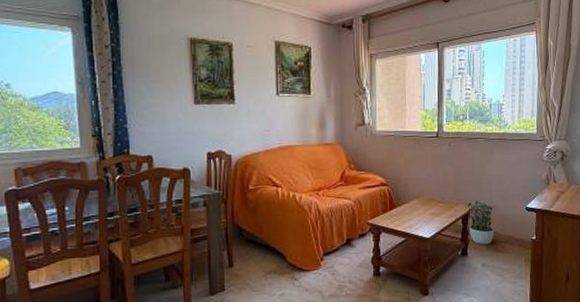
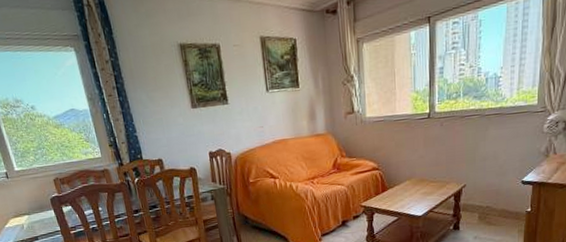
potted plant: present [466,200,496,245] -> none [459,177,490,219]

